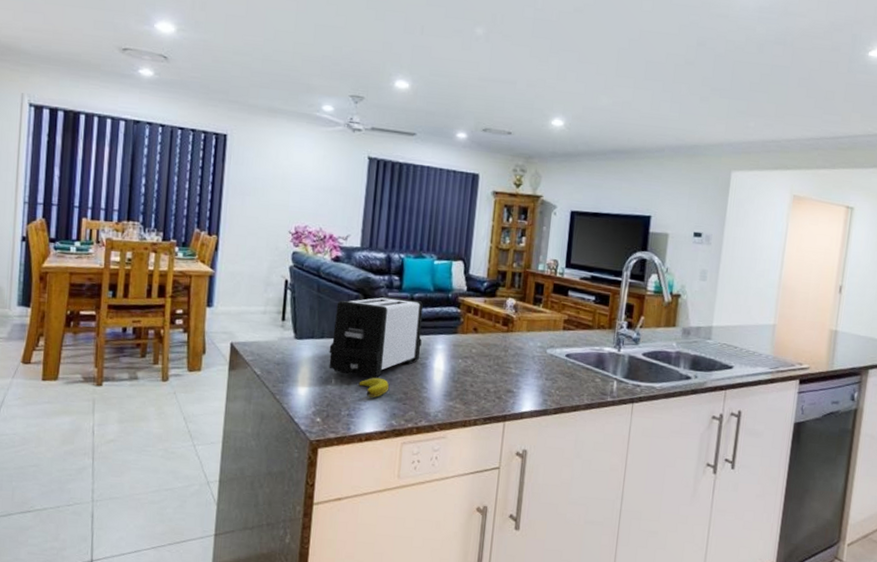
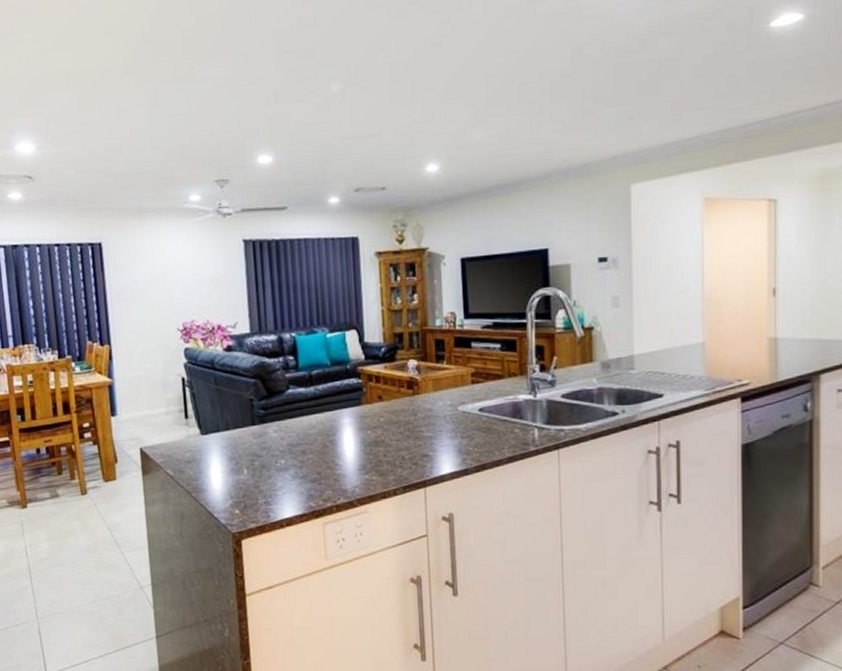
toaster: present [329,296,423,379] -> none [236,377,328,463]
banana: present [358,377,390,398] -> none [271,461,302,482]

